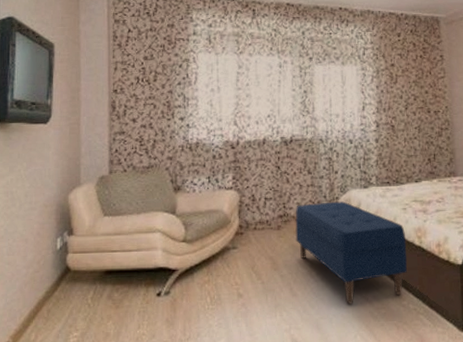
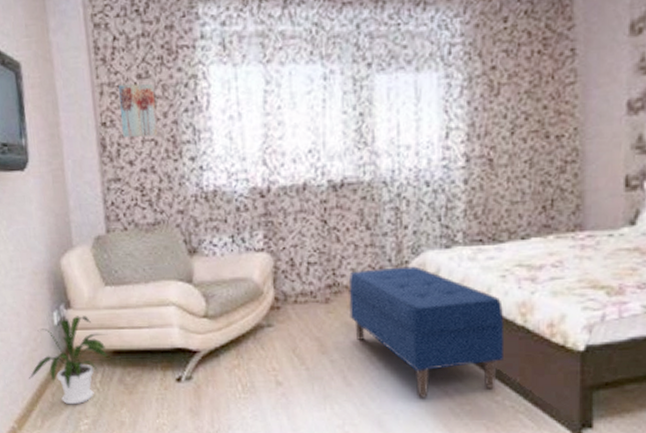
house plant: none [28,241,102,320] -> present [28,316,109,405]
wall art: none [129,63,157,102] -> present [119,83,158,138]

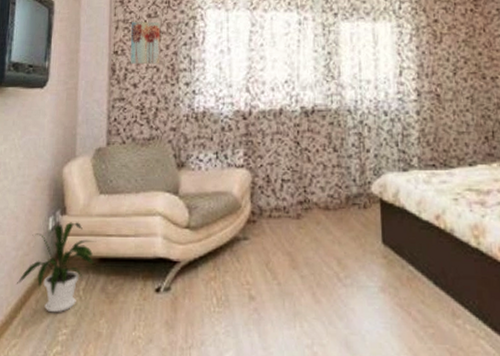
bench: present [349,266,505,398] -> none [318,187,461,319]

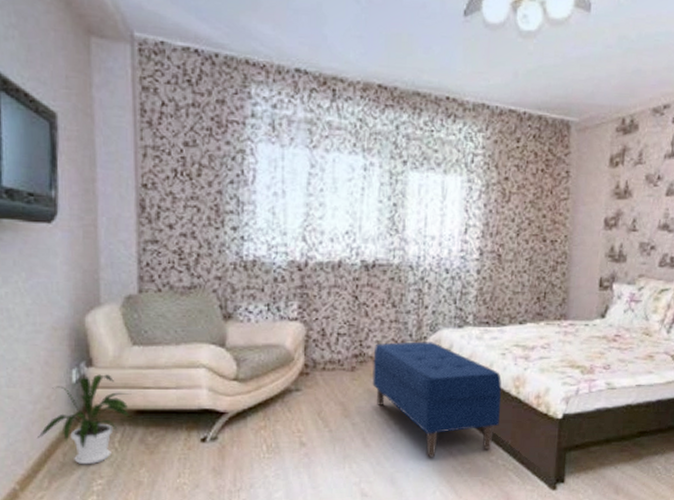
wall art: present [130,21,161,65] -> none [163,148,202,204]
bench: none [318,187,461,319] -> present [372,341,502,458]

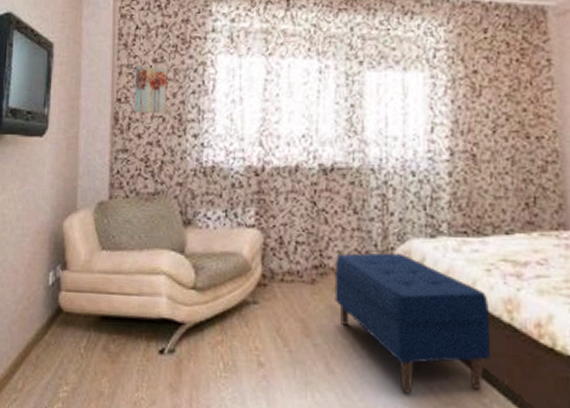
house plant: present [36,374,132,465] -> none [16,277,98,370]
wall art: none [163,148,202,204] -> present [134,66,168,114]

